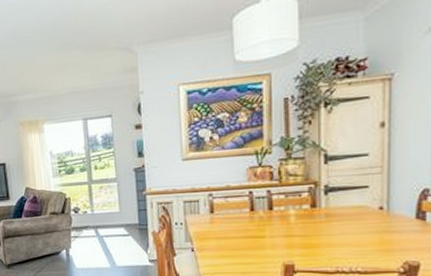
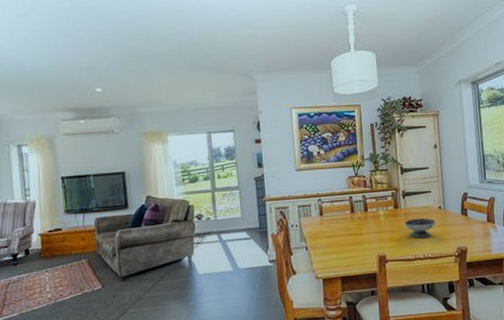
bowl: none [324,220,373,246] -> present [404,217,436,238]

